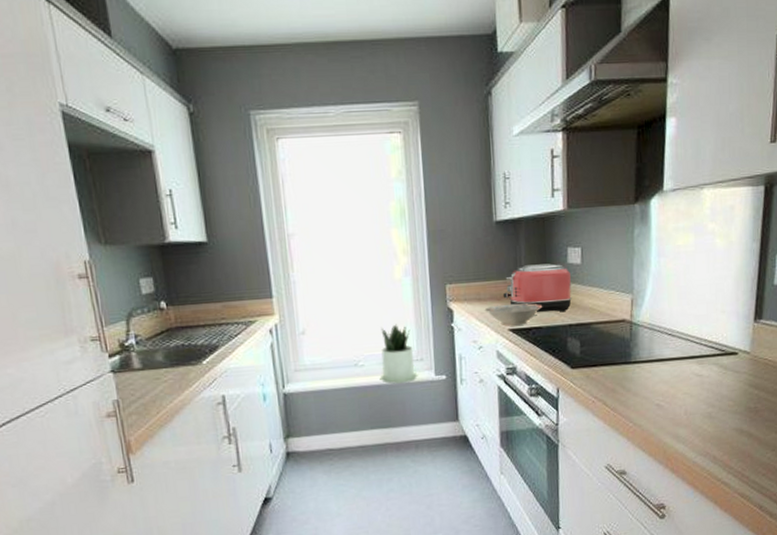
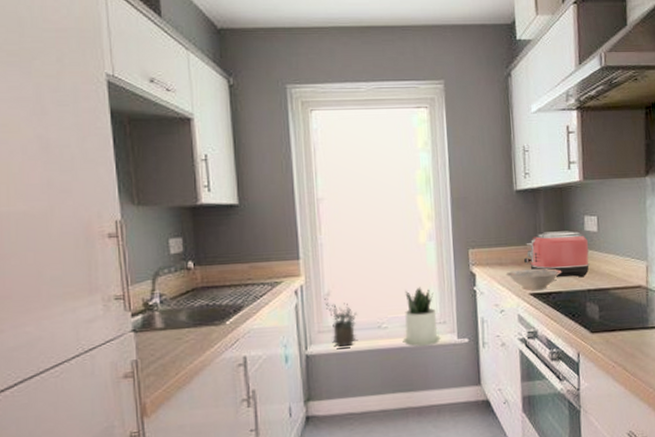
potted plant: none [299,336,334,387] -> present [324,297,358,349]

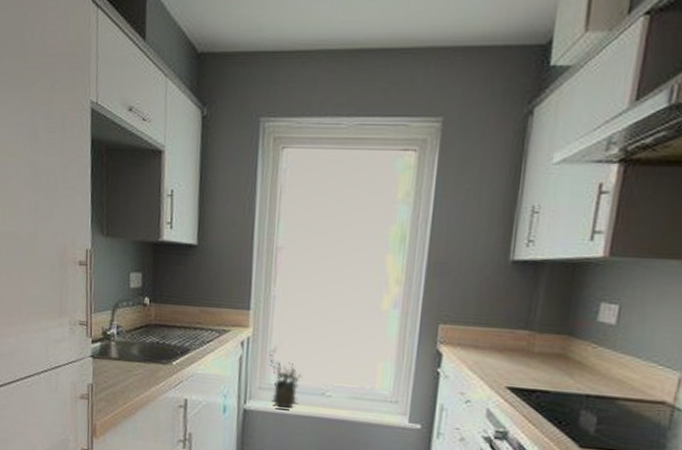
planter: present [403,287,441,347] -> none [346,358,389,425]
bowl: present [506,268,562,291] -> none [480,356,555,385]
toaster: present [523,230,589,278] -> none [506,315,600,379]

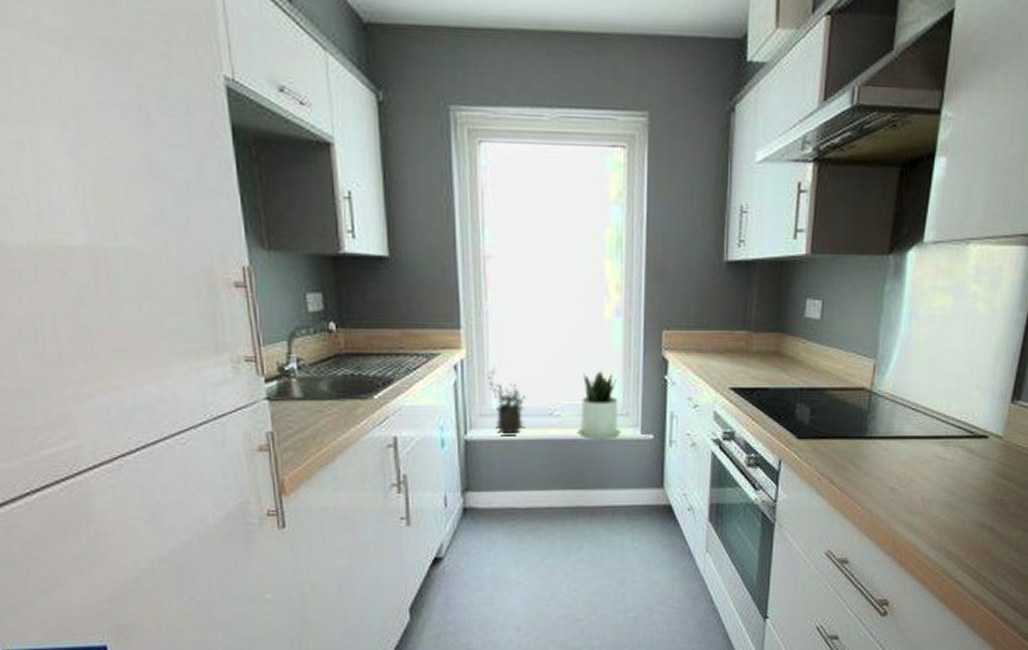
planter: none [346,358,389,425] -> present [577,371,621,440]

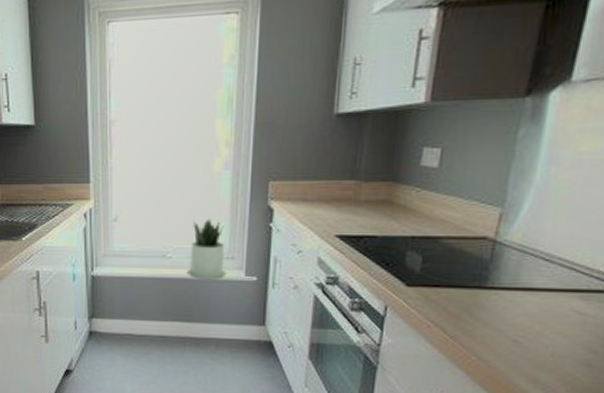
potted plant: present [488,376,527,436] -> none [112,222,143,274]

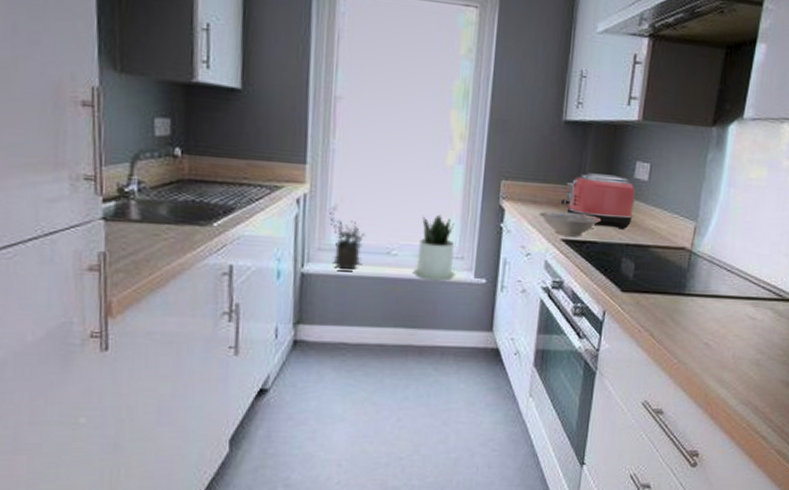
potted plant: none [112,222,143,274] -> present [329,211,366,272]
bowl: none [309,207,381,232] -> present [538,211,601,237]
toaster: none [333,165,424,222] -> present [560,172,636,230]

